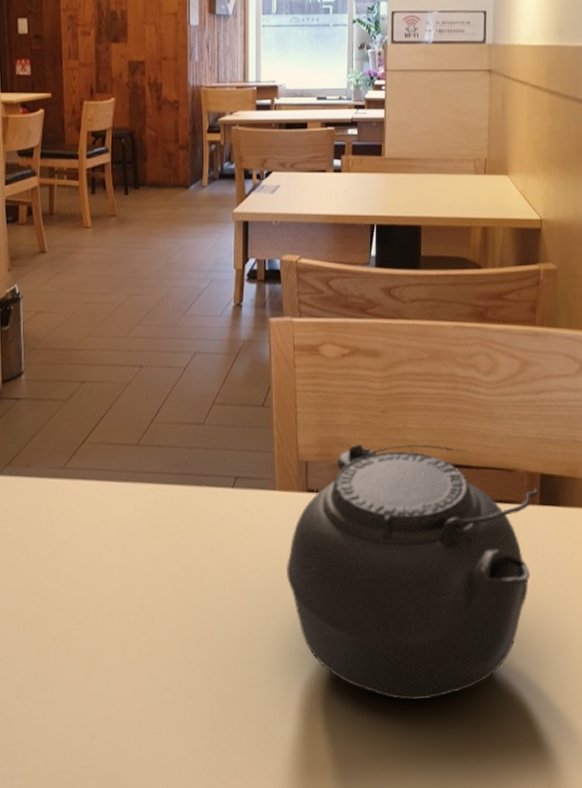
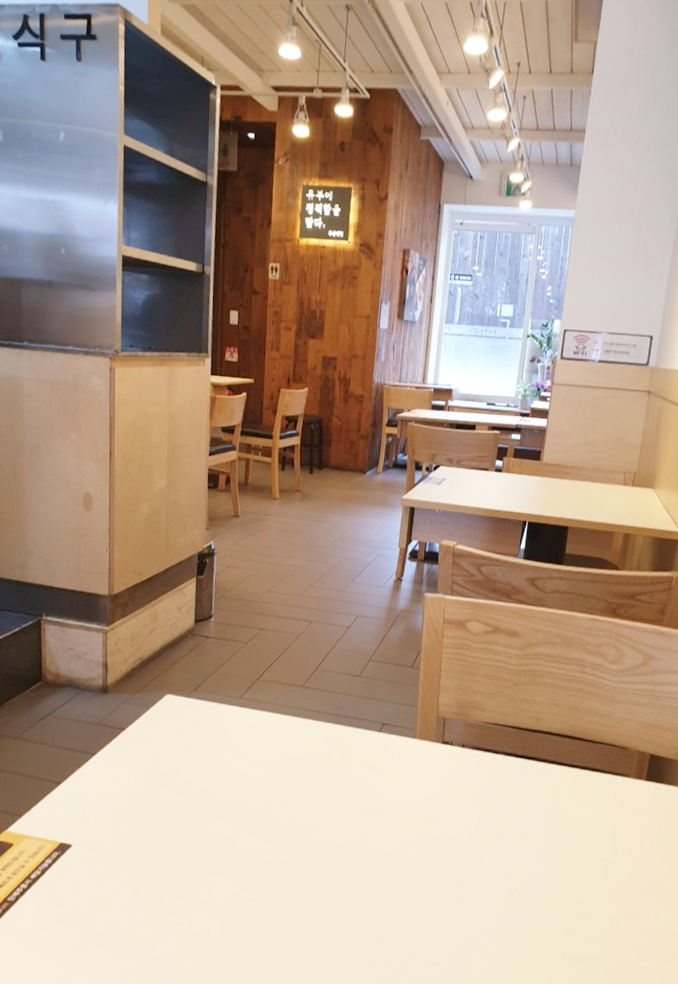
teapot: present [286,444,539,701] -> none [417,709,647,926]

